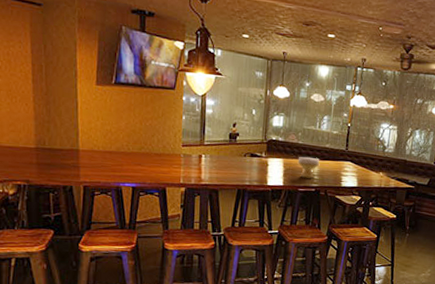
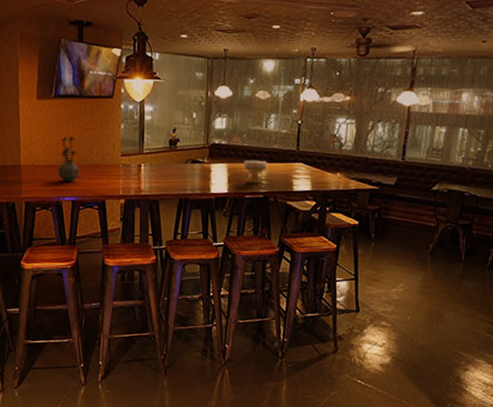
potted plant: none [118,123,140,169] -> present [58,136,79,183]

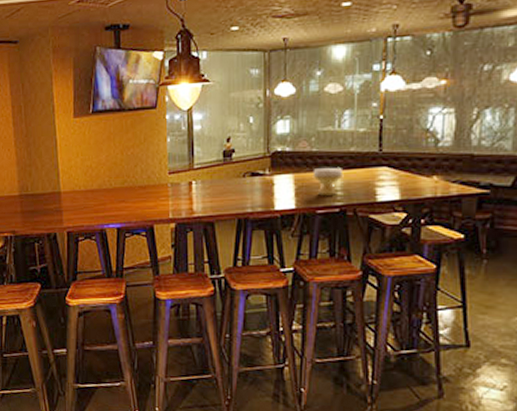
potted plant: present [58,136,79,183] -> none [100,155,123,208]

